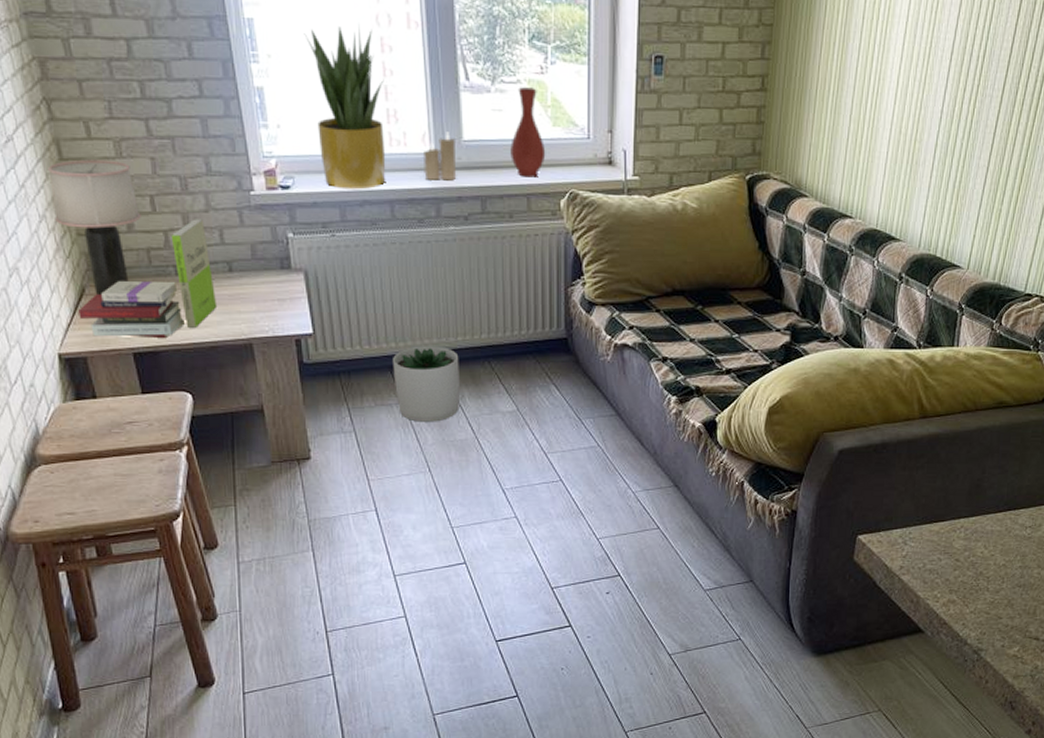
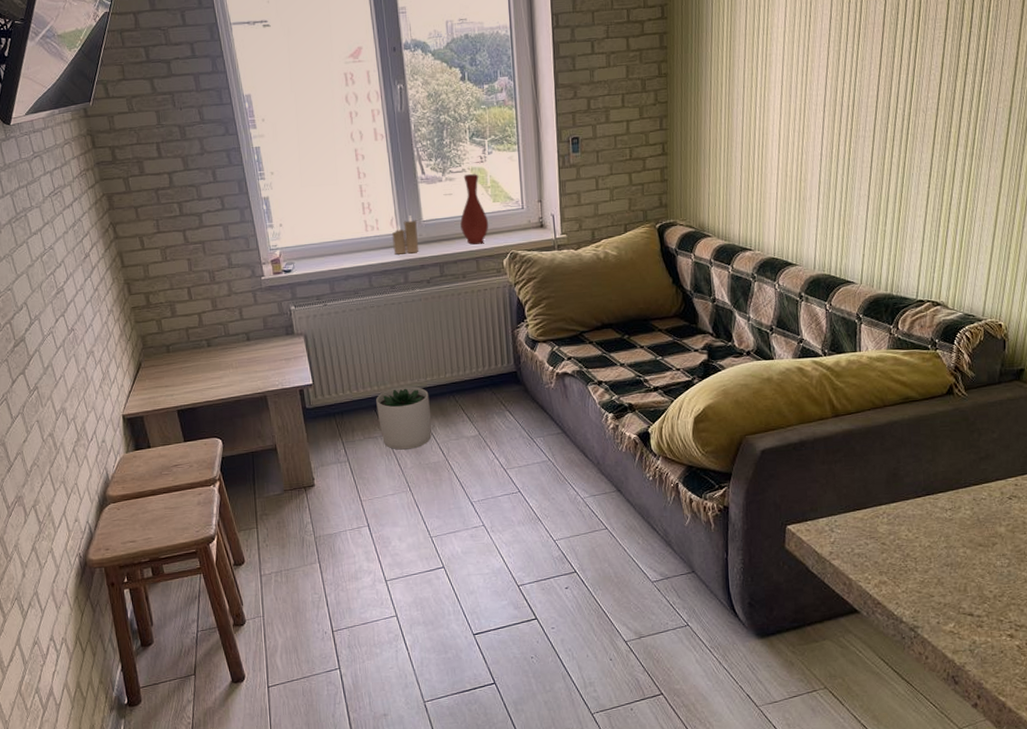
table lamp: present [48,159,141,296] -> none [114,264,181,368]
books: present [78,281,184,338] -> none [137,351,215,400]
book: present [170,219,218,328] -> none [203,302,239,387]
planter: present [304,23,386,190] -> none [297,141,364,269]

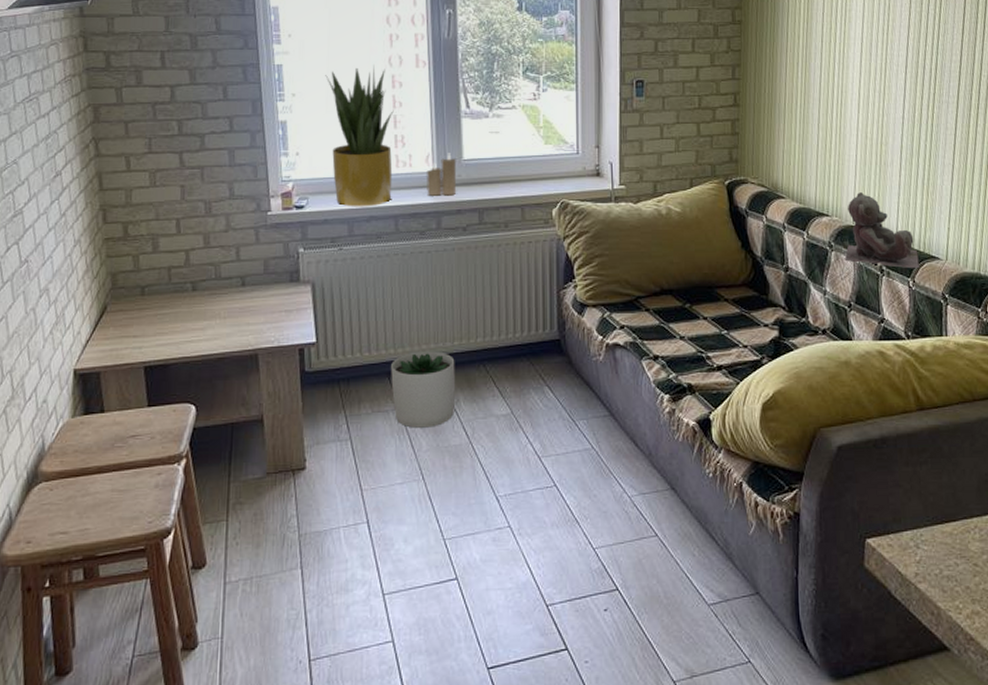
planter: none [297,141,364,269] -> present [325,65,394,207]
vase: present [460,174,489,245] -> none [506,112,539,190]
stuffed animal: none [766,226,836,293] -> present [844,191,919,268]

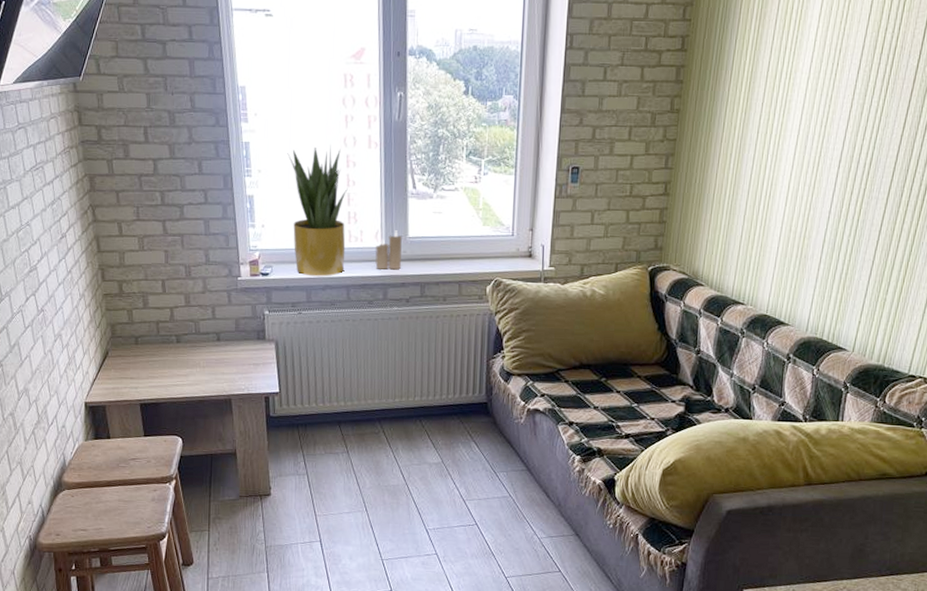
planter: present [391,351,456,428] -> none [341,405,396,469]
stuffed animal: present [844,191,919,268] -> none [754,282,826,357]

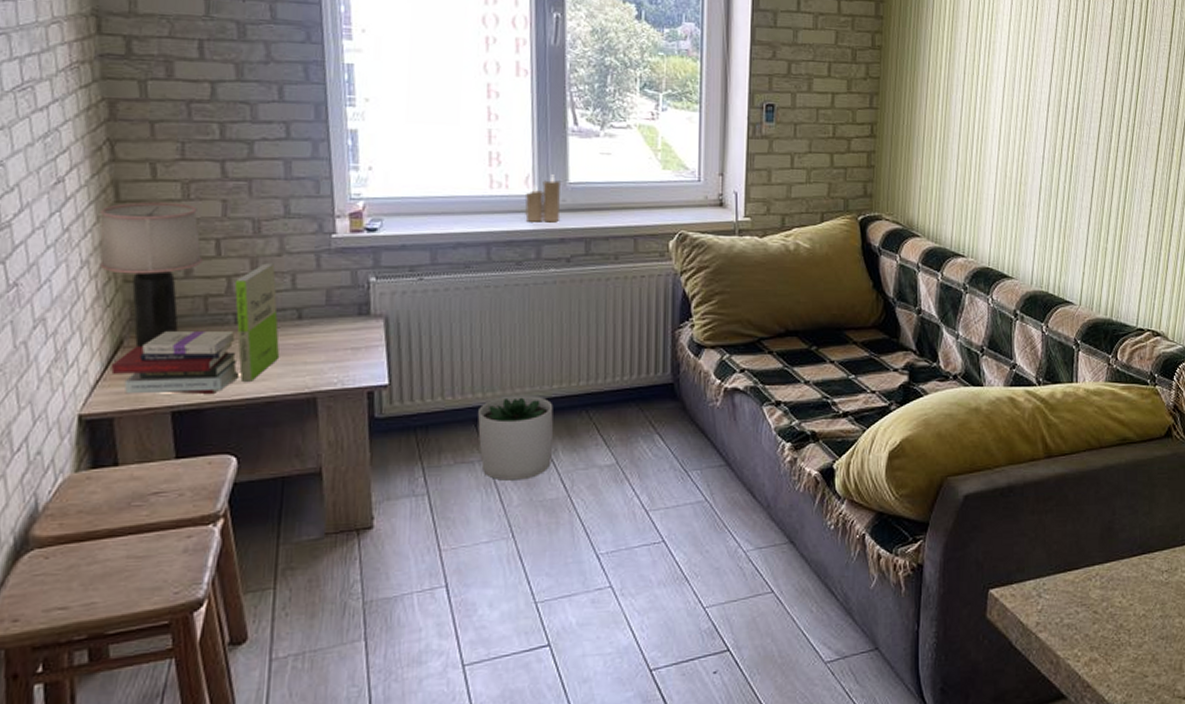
table lamp: none [89,252,154,358] -> present [99,201,203,348]
books: none [102,346,180,392] -> present [111,330,239,394]
book: none [175,298,207,385] -> present [234,263,280,382]
planter: present [287,144,348,277] -> none [406,70,489,232]
planter: none [341,405,396,469] -> present [478,395,554,481]

